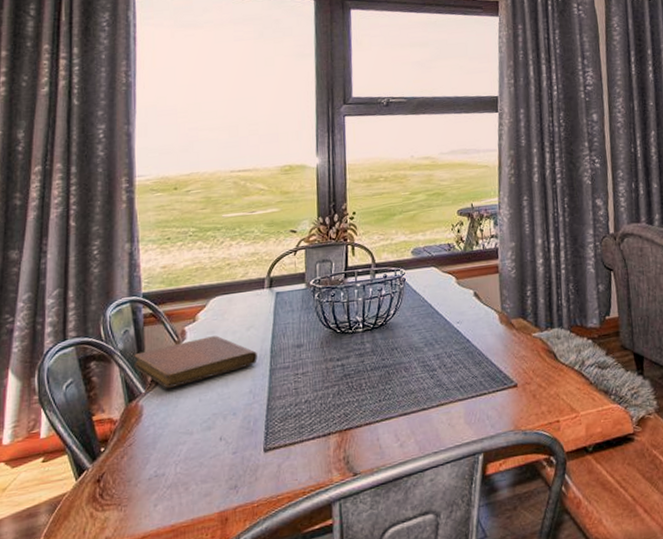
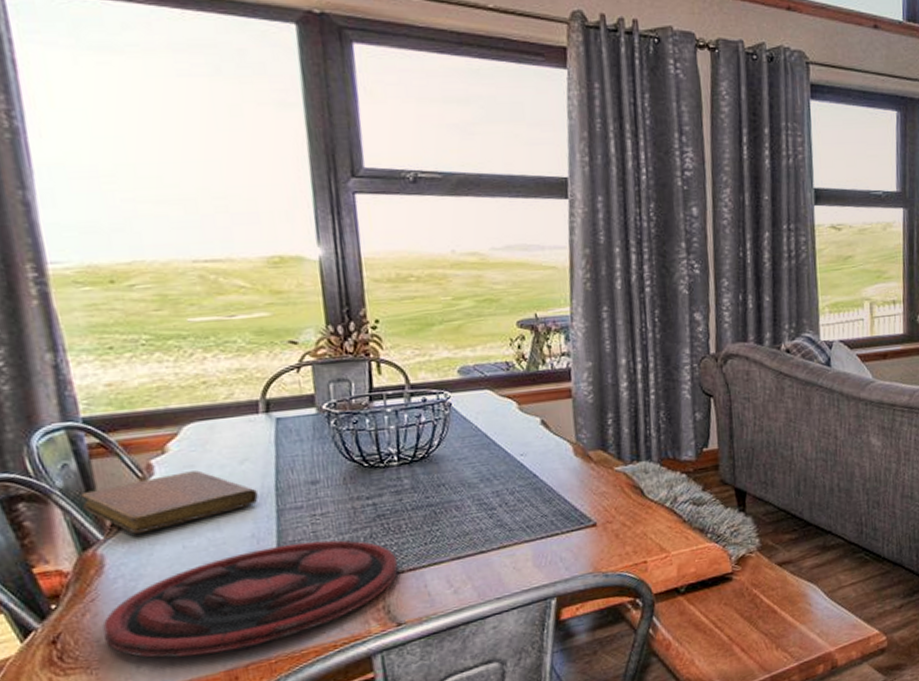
plate: none [135,396,357,498] -> present [102,540,398,658]

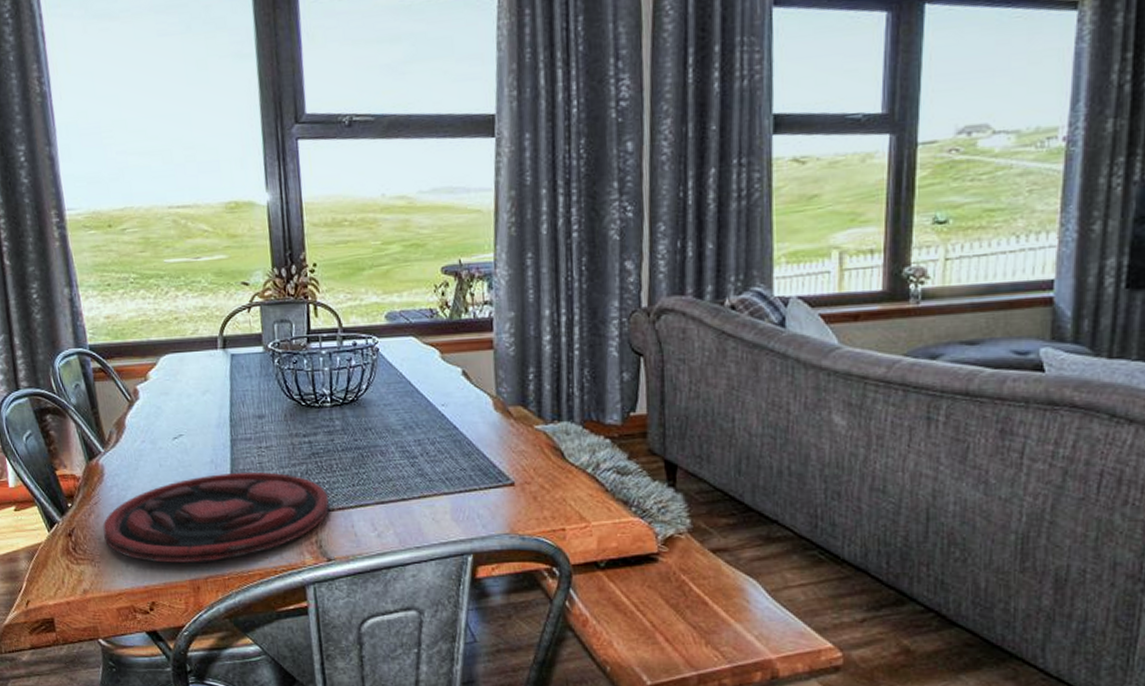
notebook: present [81,470,258,535] -> none [88,398,217,451]

